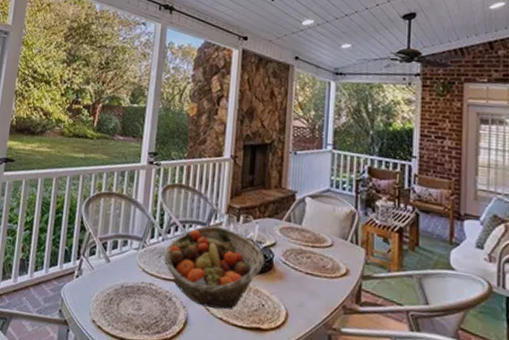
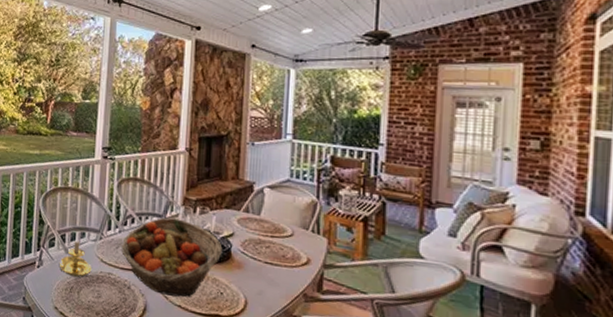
candle holder: none [99,240,133,288] -> present [59,233,92,278]

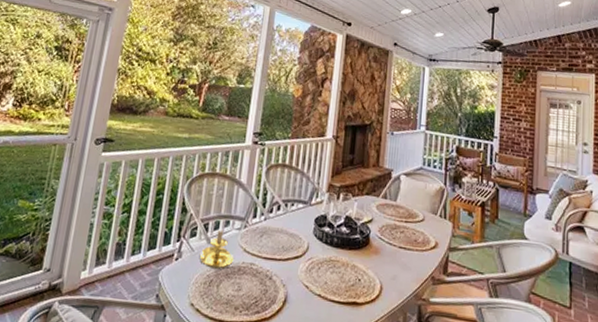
fruit basket: present [121,217,223,297] -> none [265,204,362,286]

